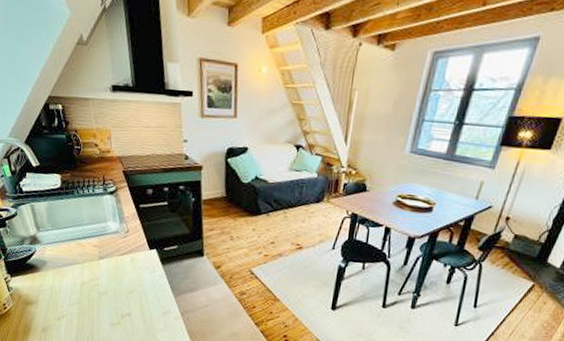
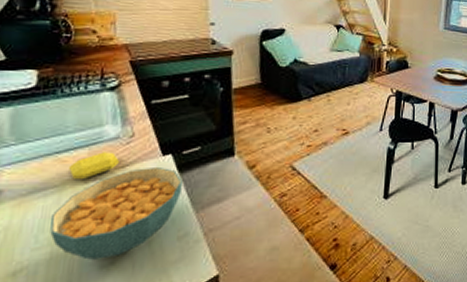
cereal bowl: none [77,257,164,319] -> present [50,166,182,260]
soap bar: none [87,242,119,261] -> present [69,152,119,180]

